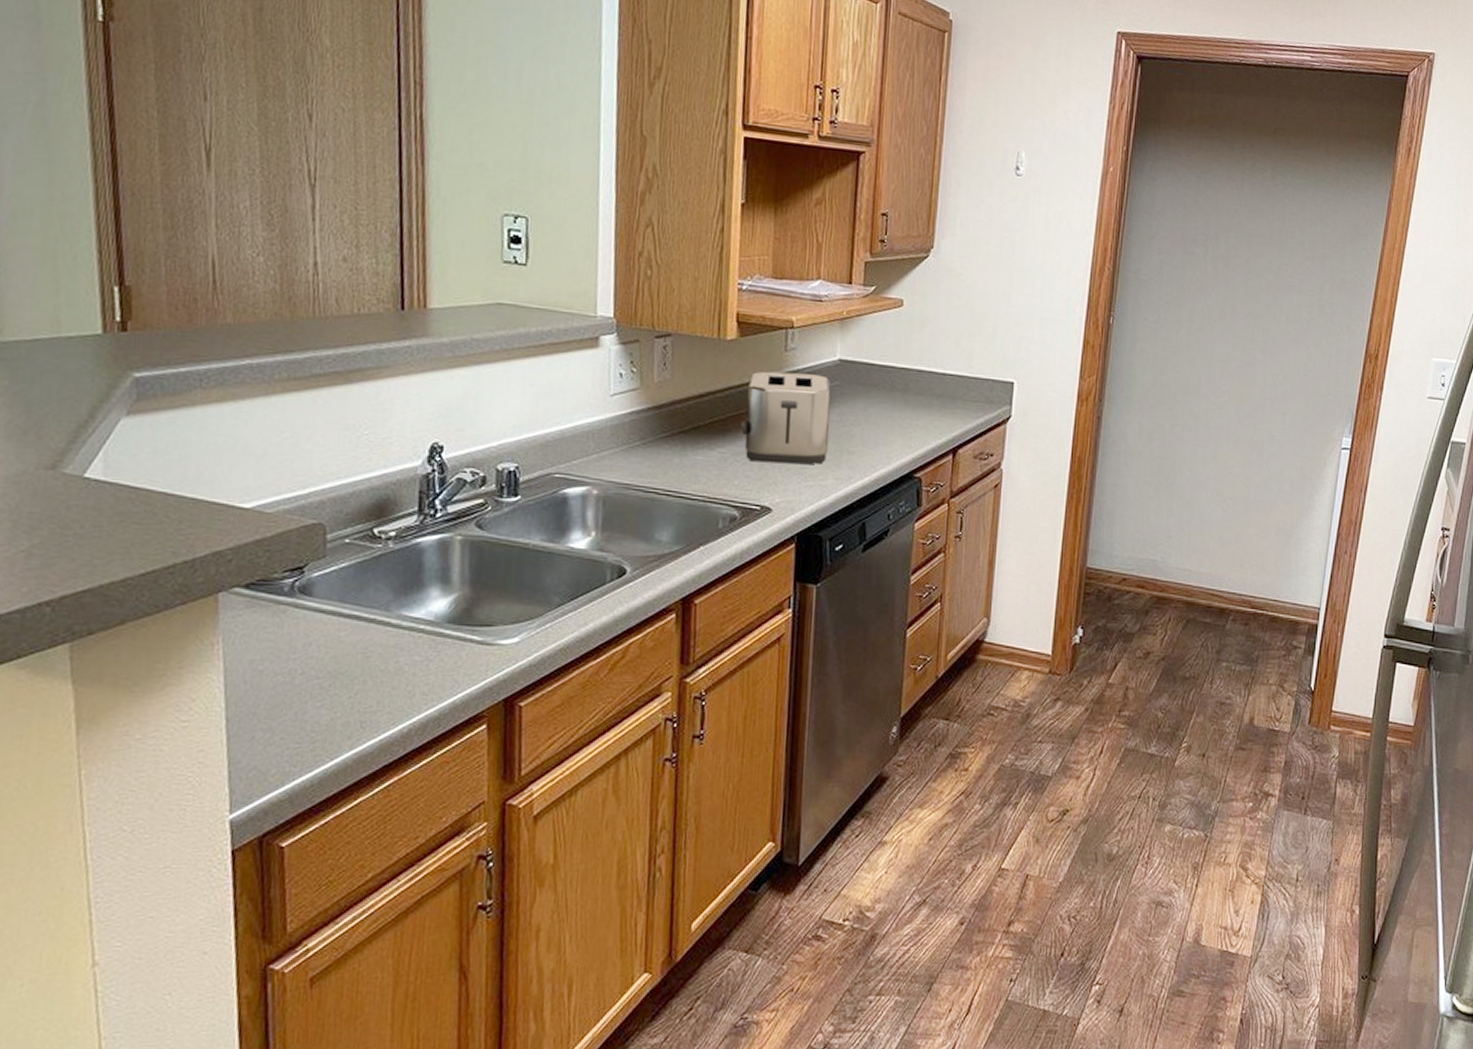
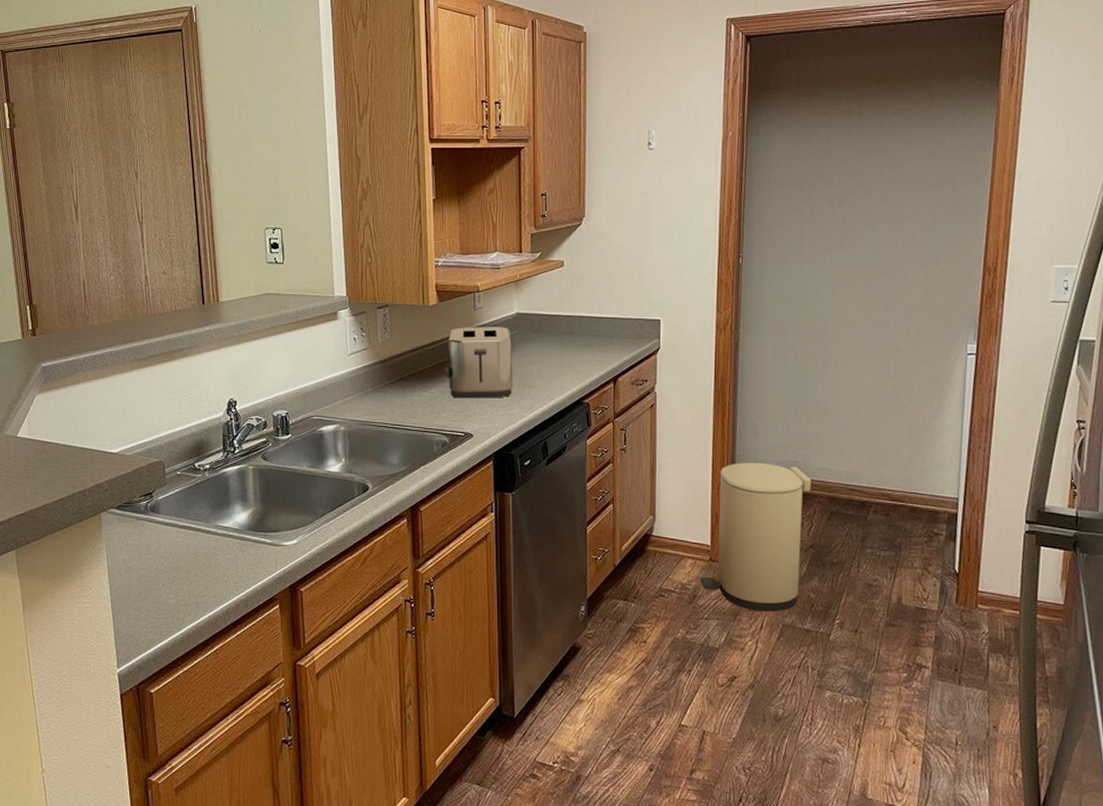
pedal bin: none [1035,558,1169,733] -> present [699,462,811,612]

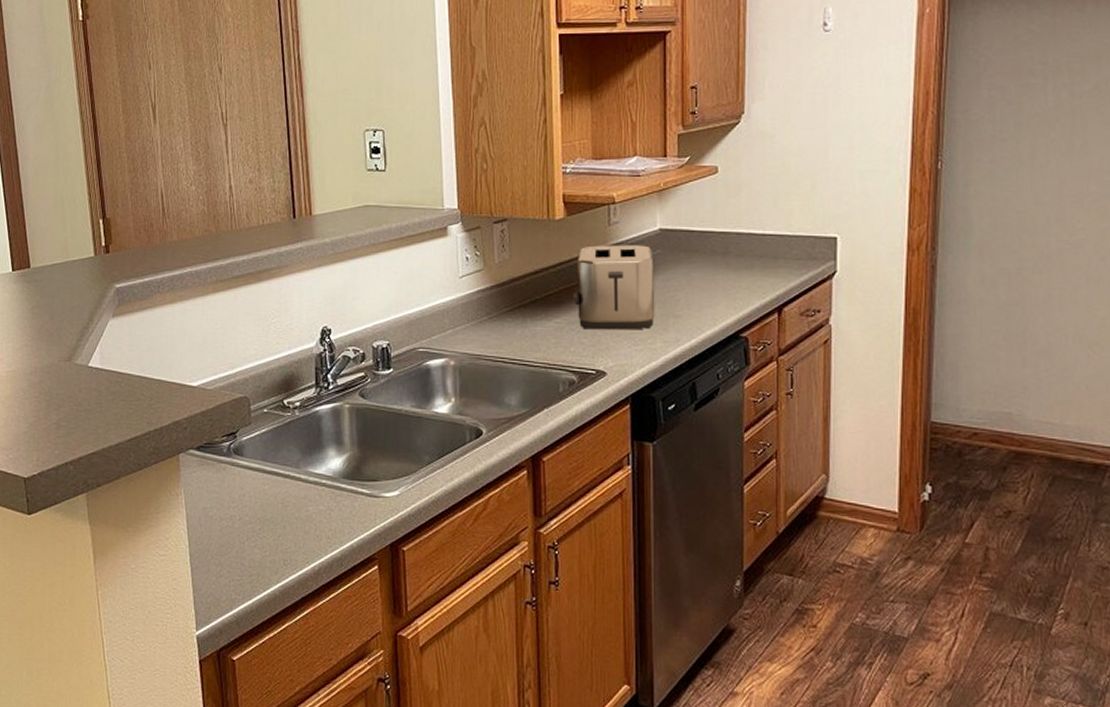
pedal bin: present [699,462,811,612] -> none [884,412,1028,596]

